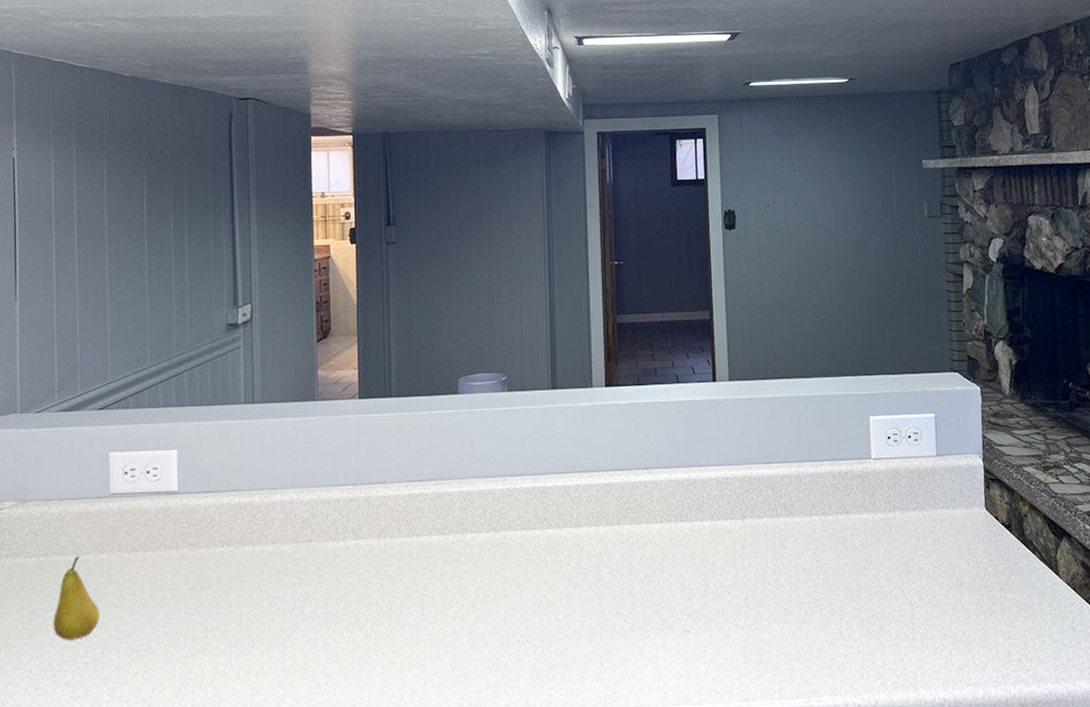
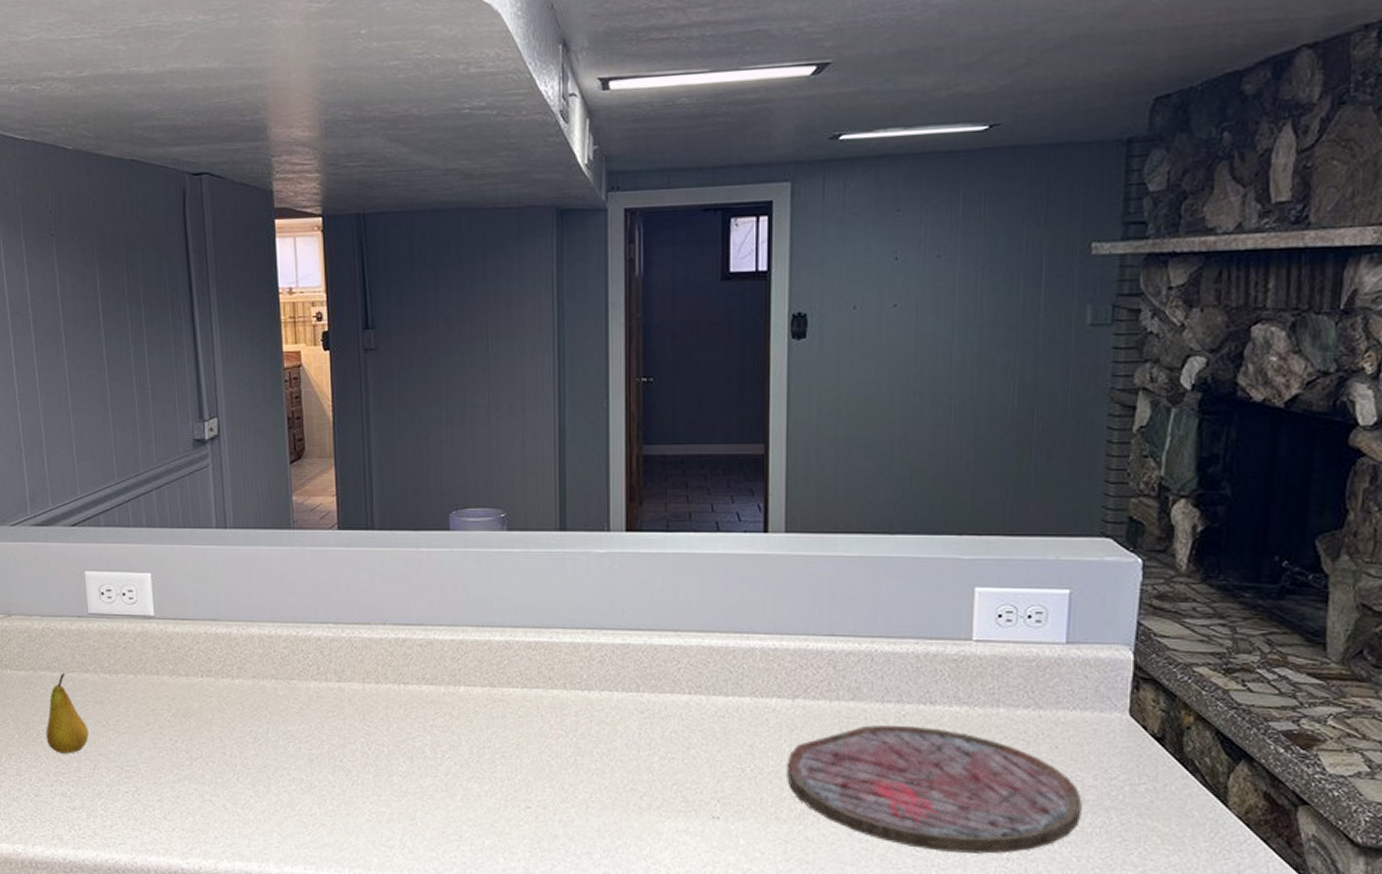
cutting board: none [741,533,962,639] -> present [787,724,1082,854]

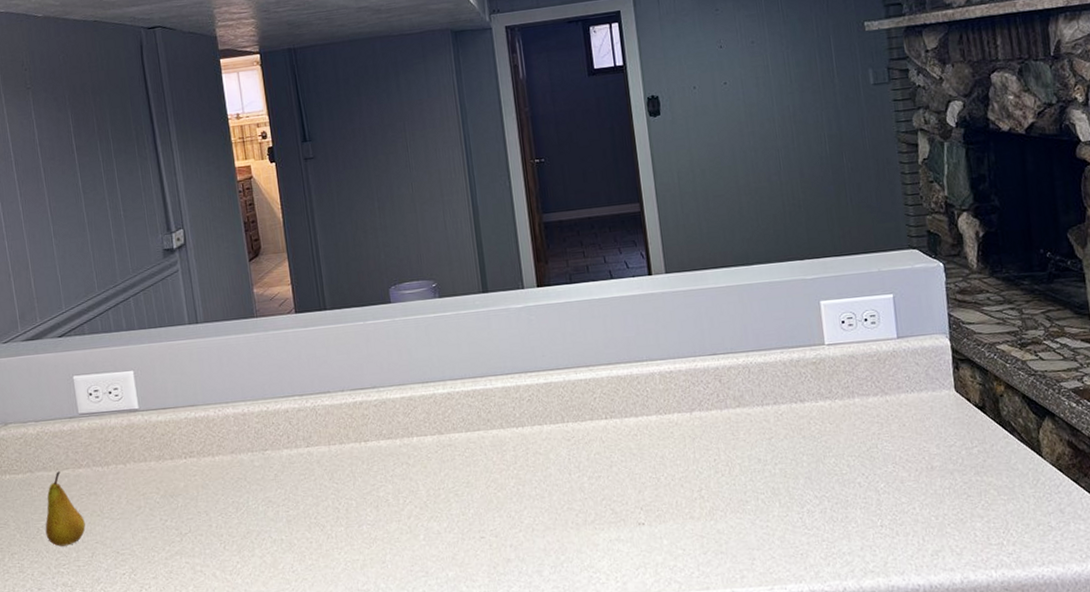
cutting board: present [787,724,1082,854] -> none [693,422,933,527]

